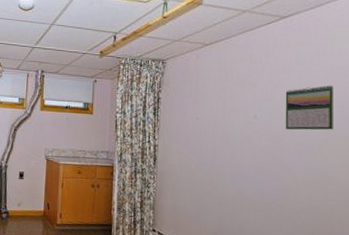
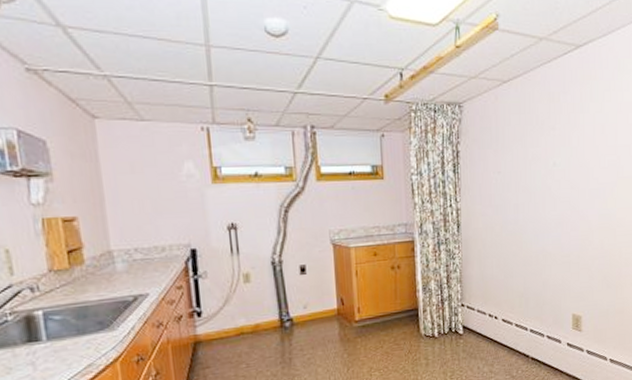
calendar: present [285,84,333,130] -> none [581,122,622,176]

